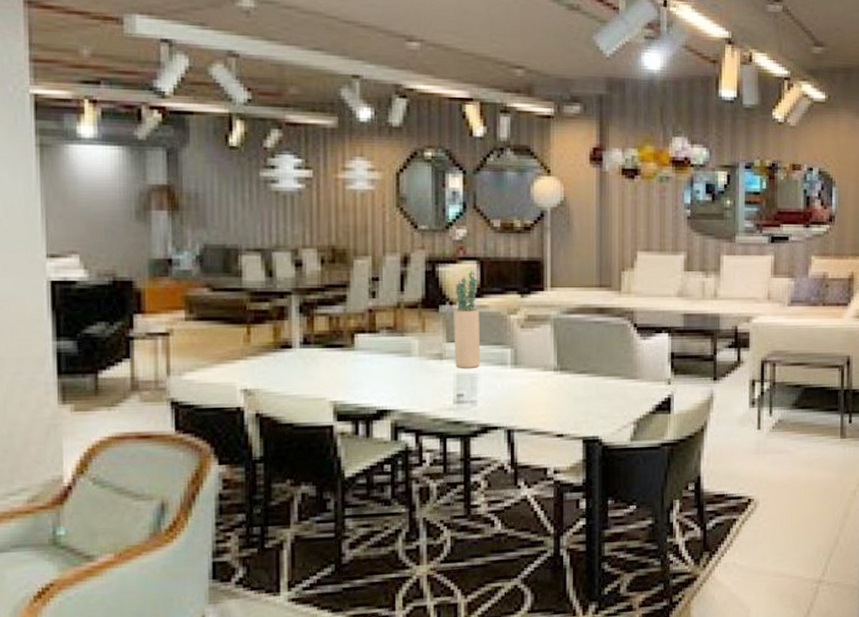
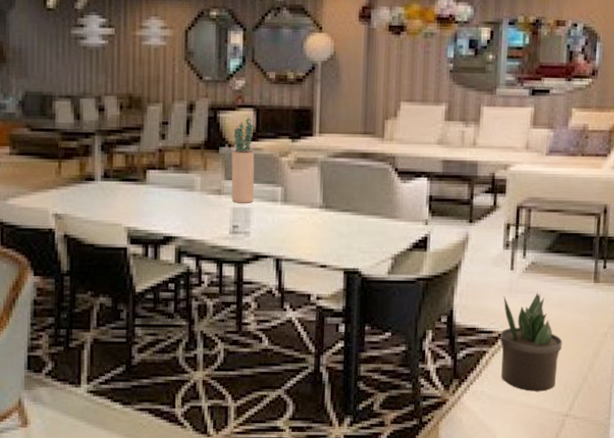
planter: none [750,452,812,559] -> present [500,292,562,392]

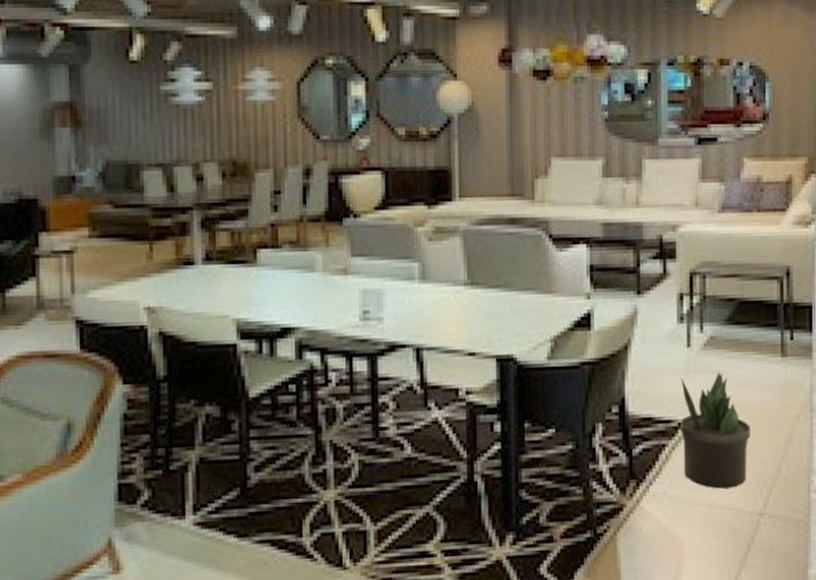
vase: present [231,117,255,203] -> none [358,181,386,284]

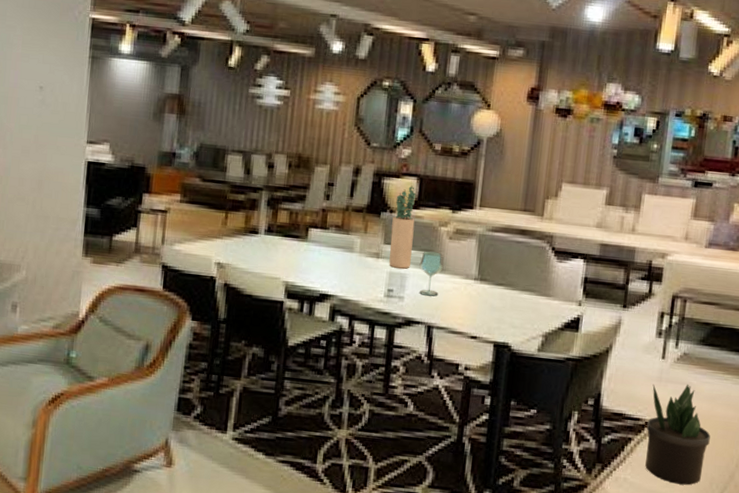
vase: none [358,181,386,284] -> present [389,185,417,269]
wine glass: none [397,258,426,312] -> present [419,251,444,296]

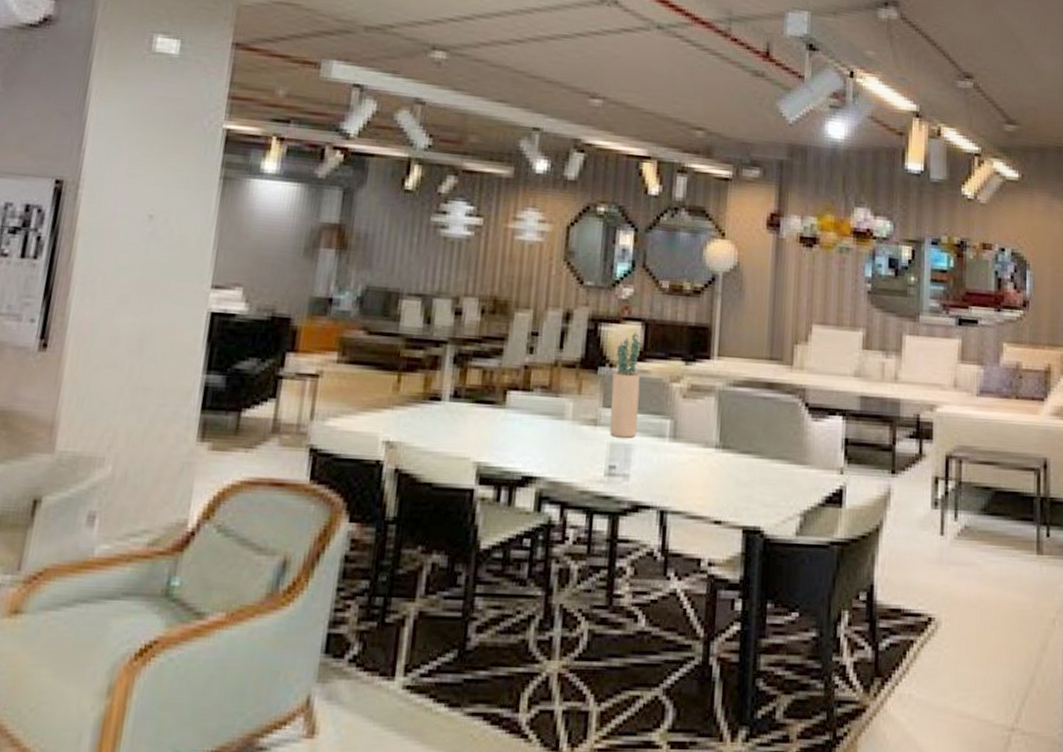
wine glass: present [419,251,444,296] -> none [647,414,678,472]
planter: present [645,384,711,485] -> none [930,565,1004,697]

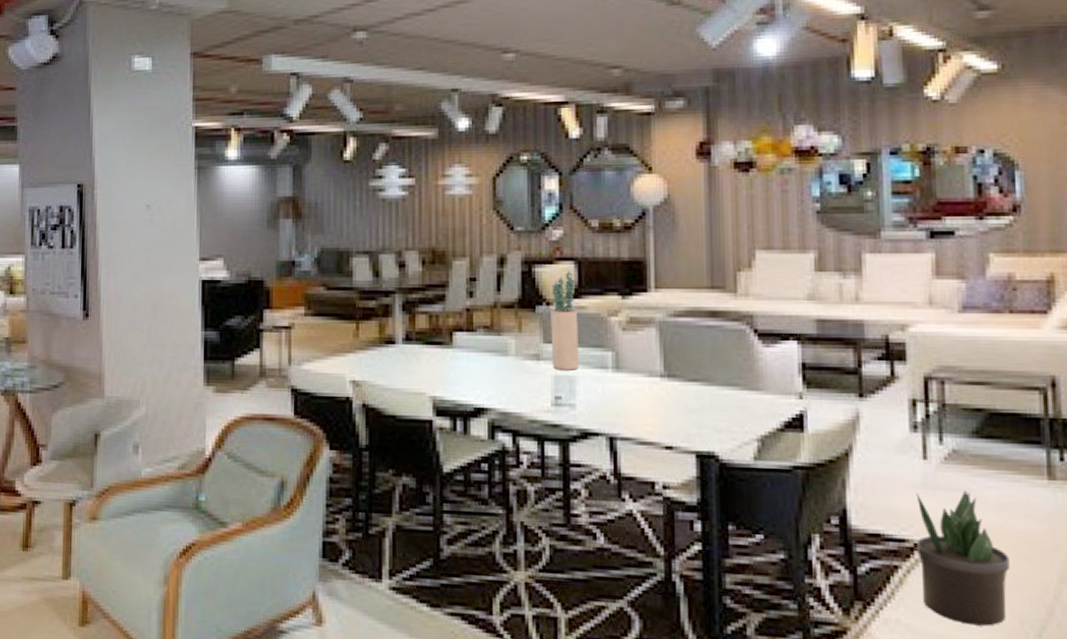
planter: none [930,565,1004,697] -> present [916,490,1010,626]

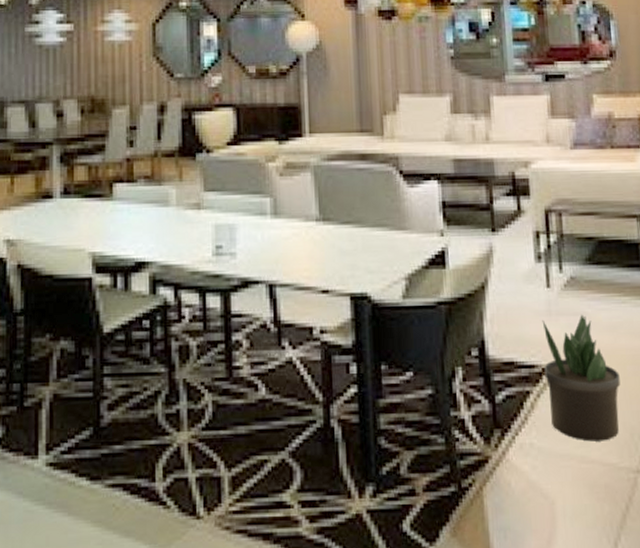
vase: present [550,271,579,370] -> none [210,118,238,219]

